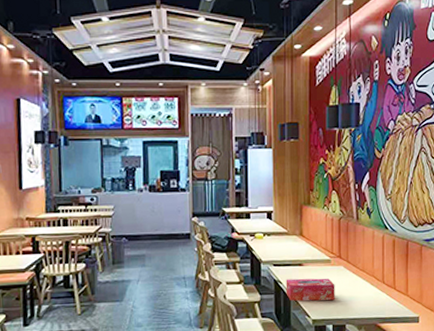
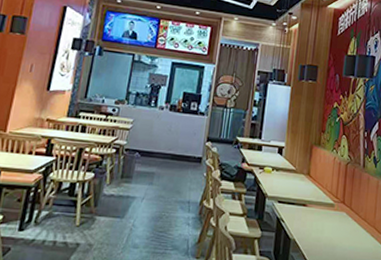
tissue box: present [286,278,335,301] -> none [287,218,336,248]

